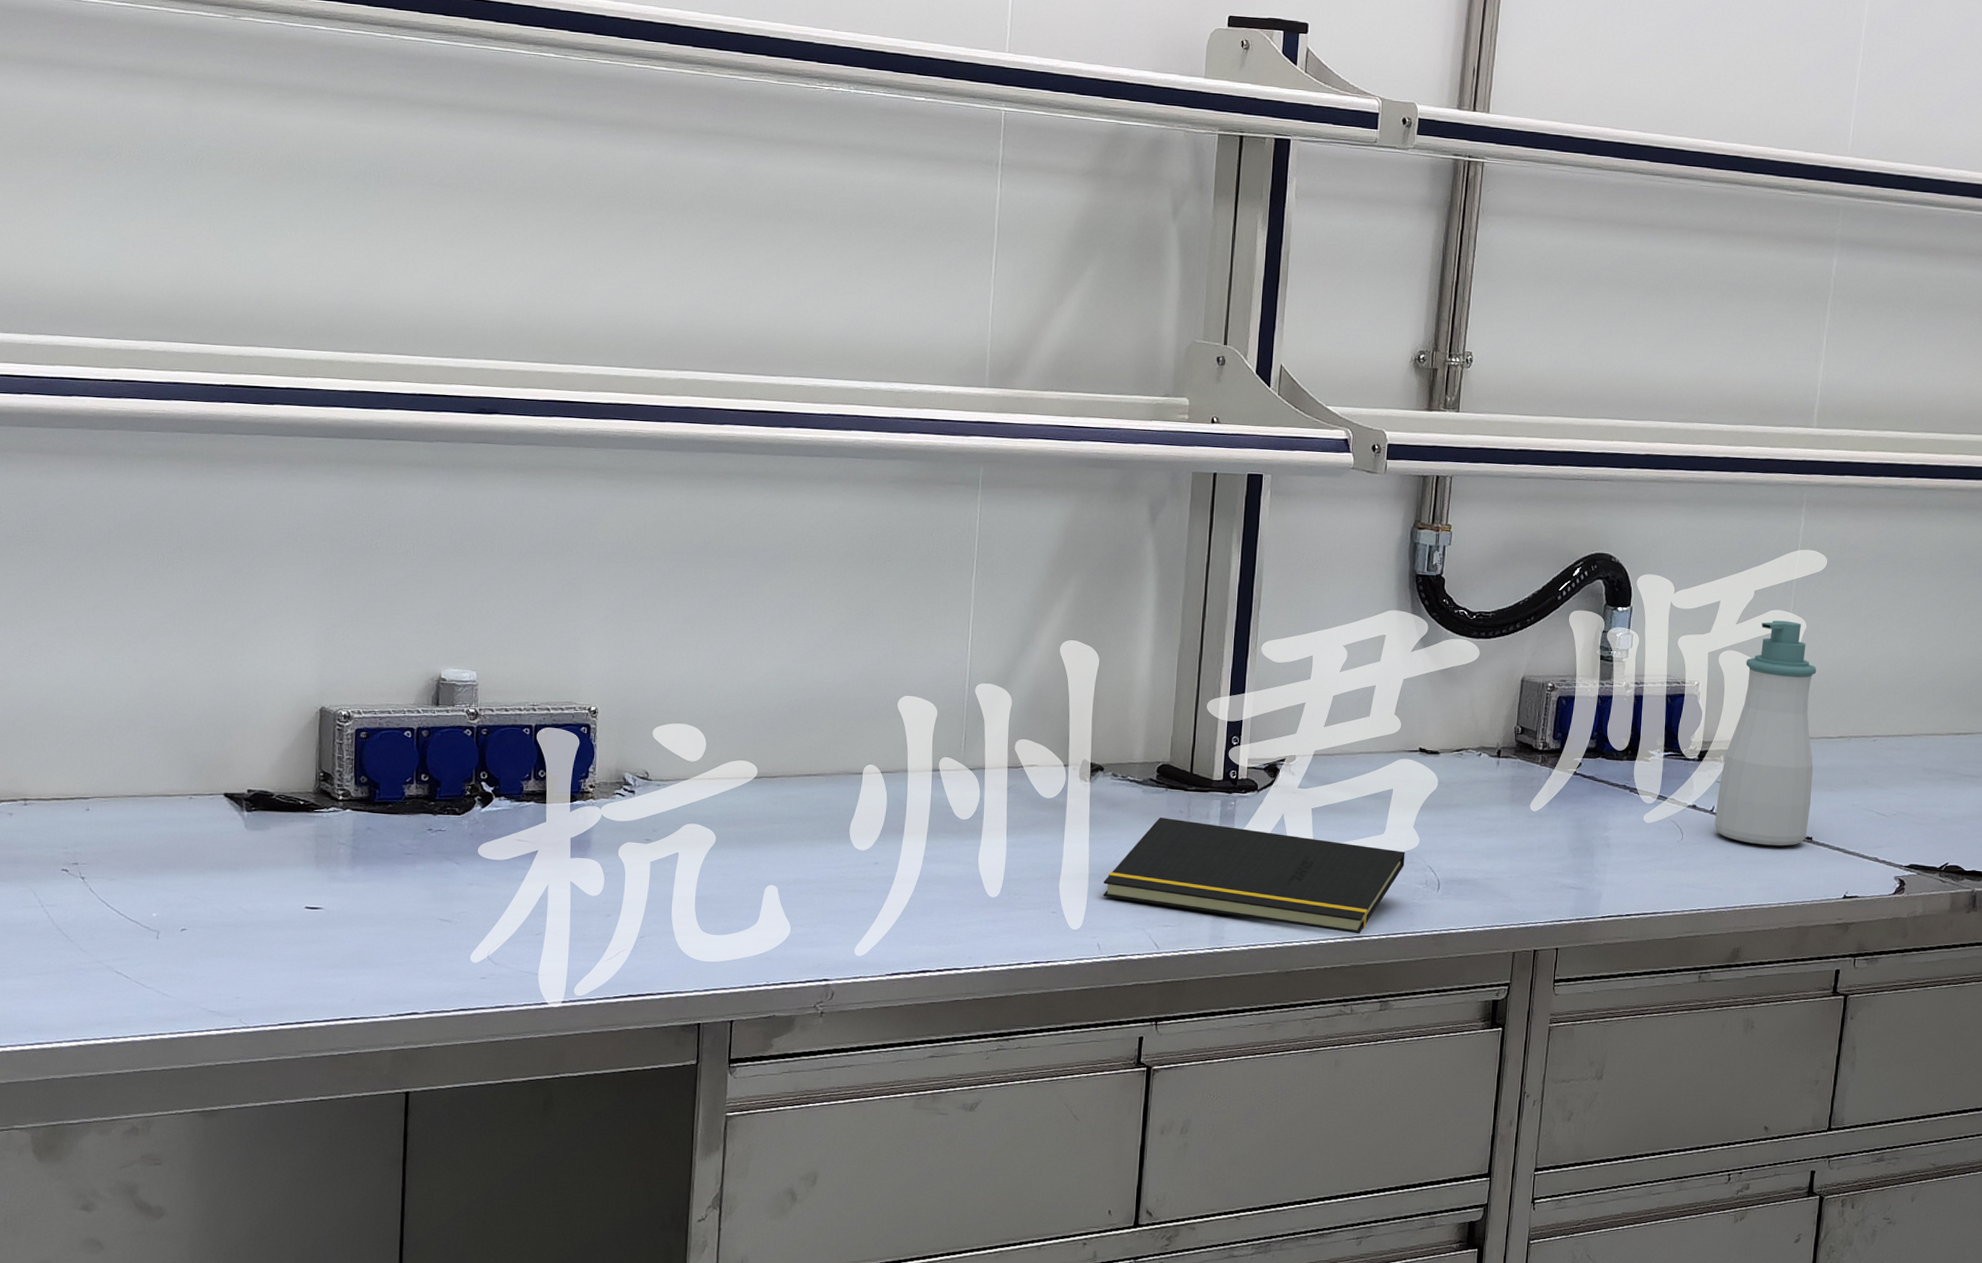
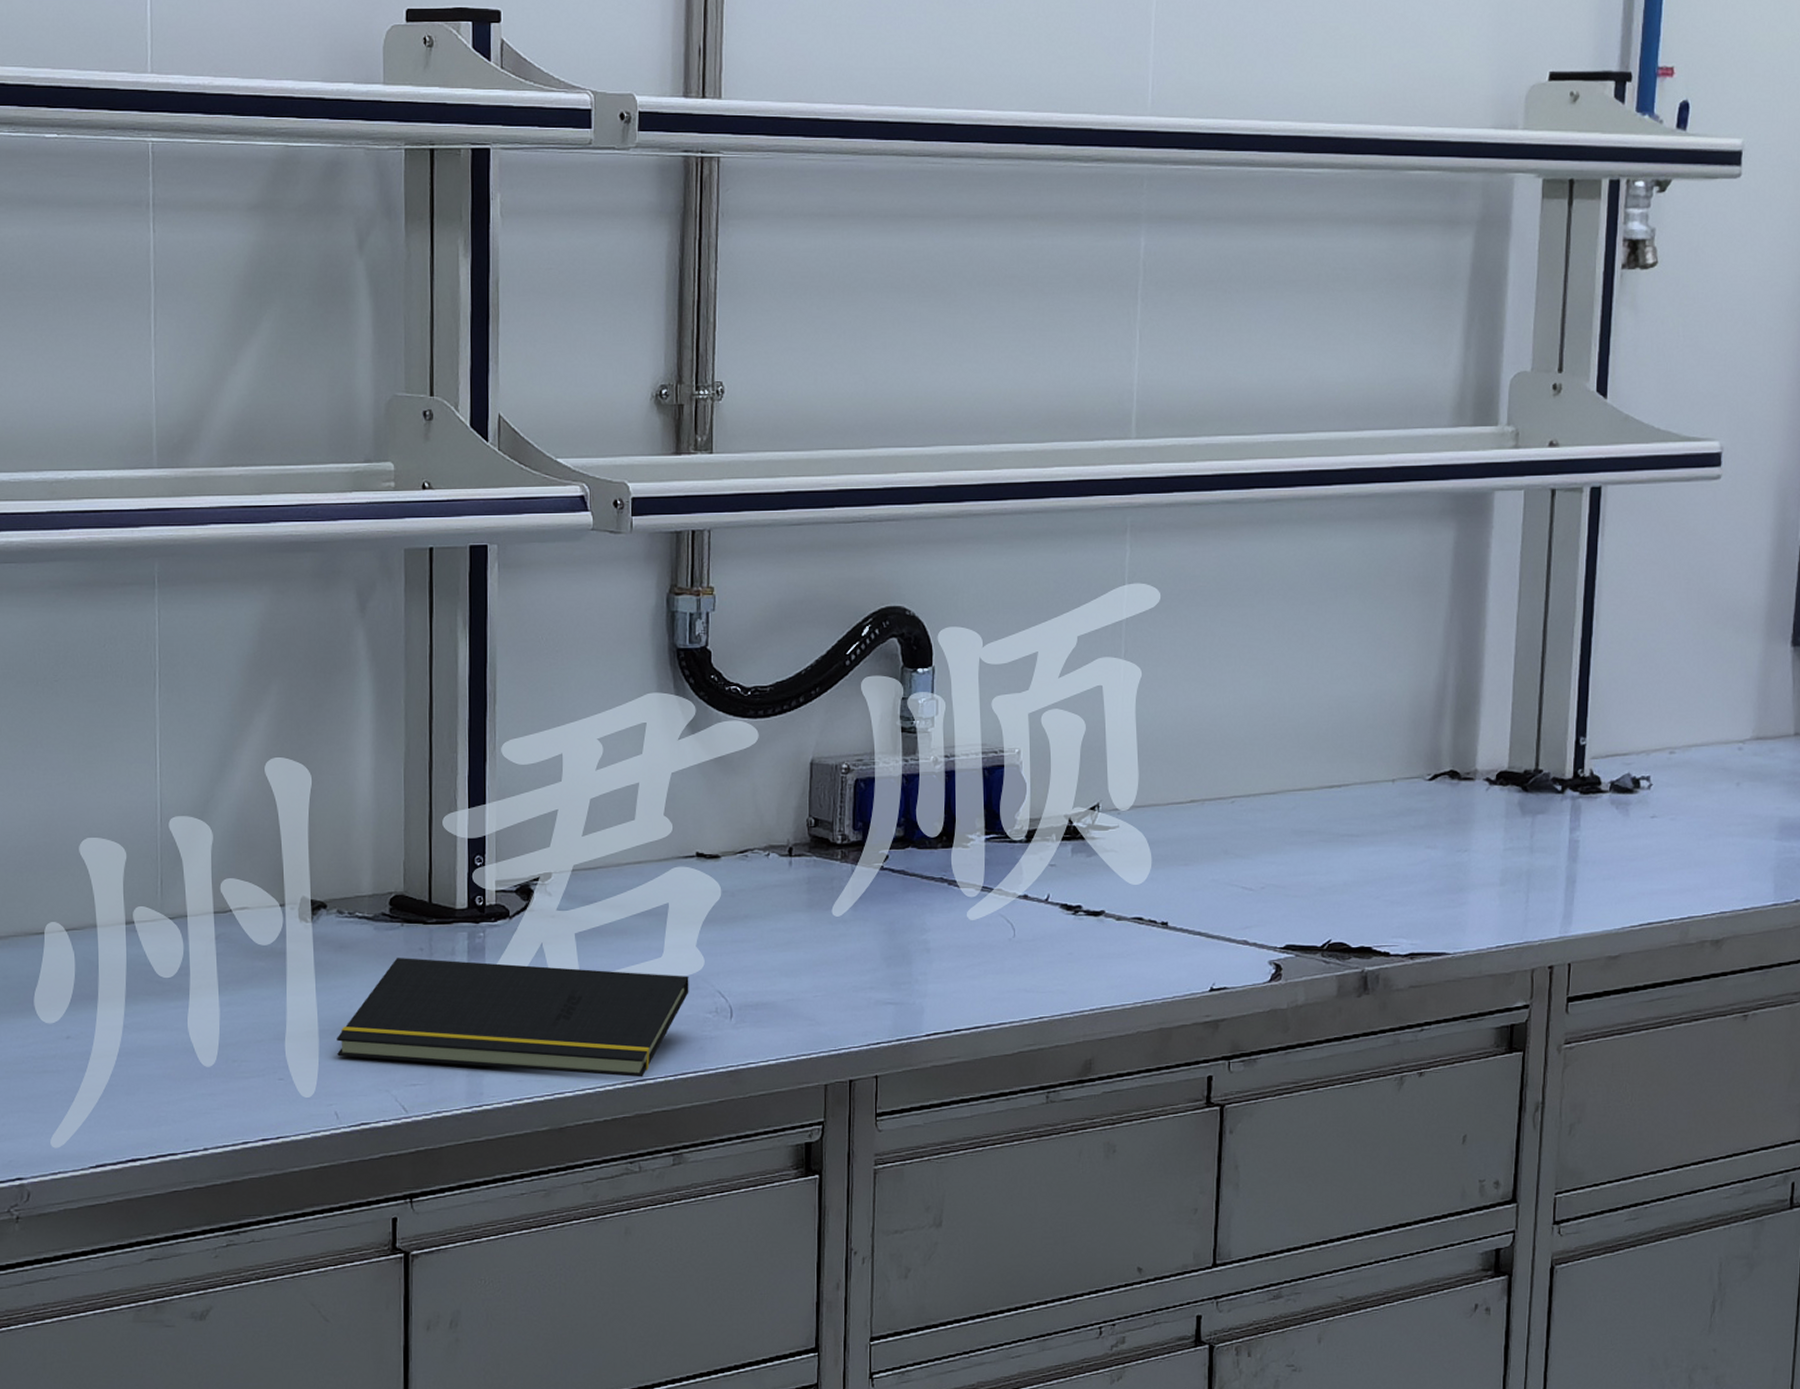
soap bottle: present [1715,620,1817,846] -> none [1051,669,1163,936]

